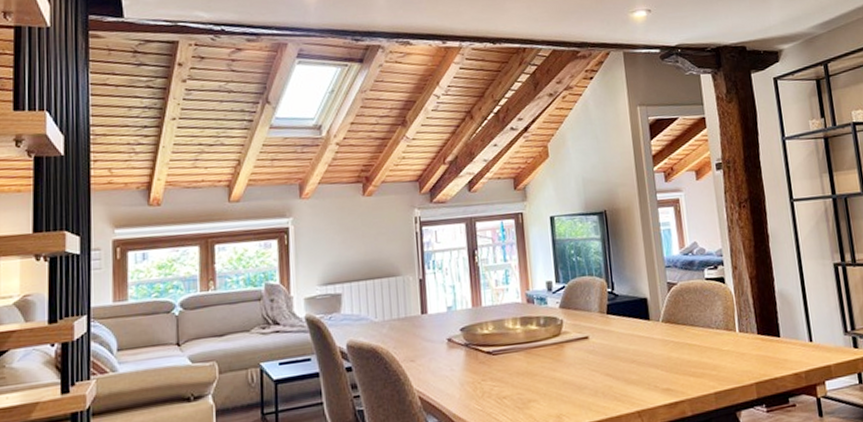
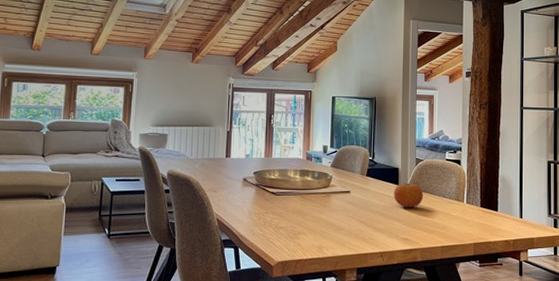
fruit: none [644,315,684,349] -> present [393,182,424,208]

